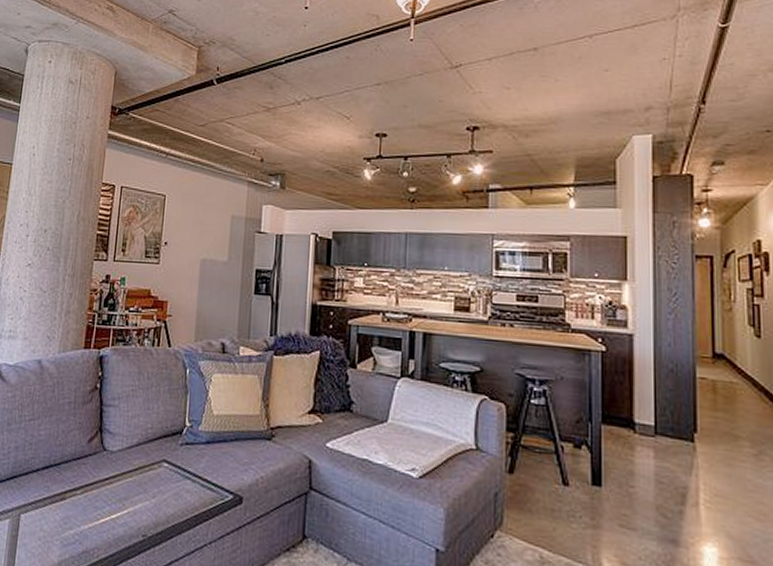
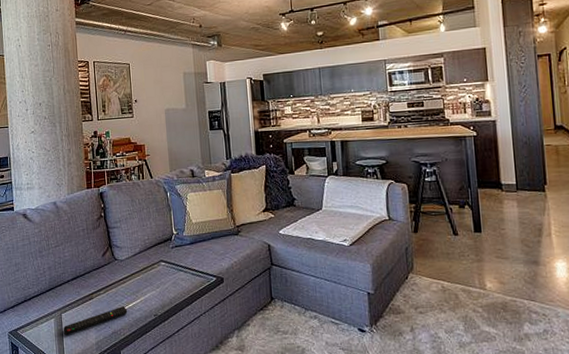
remote control: none [19,516,108,545] -> present [64,306,128,335]

